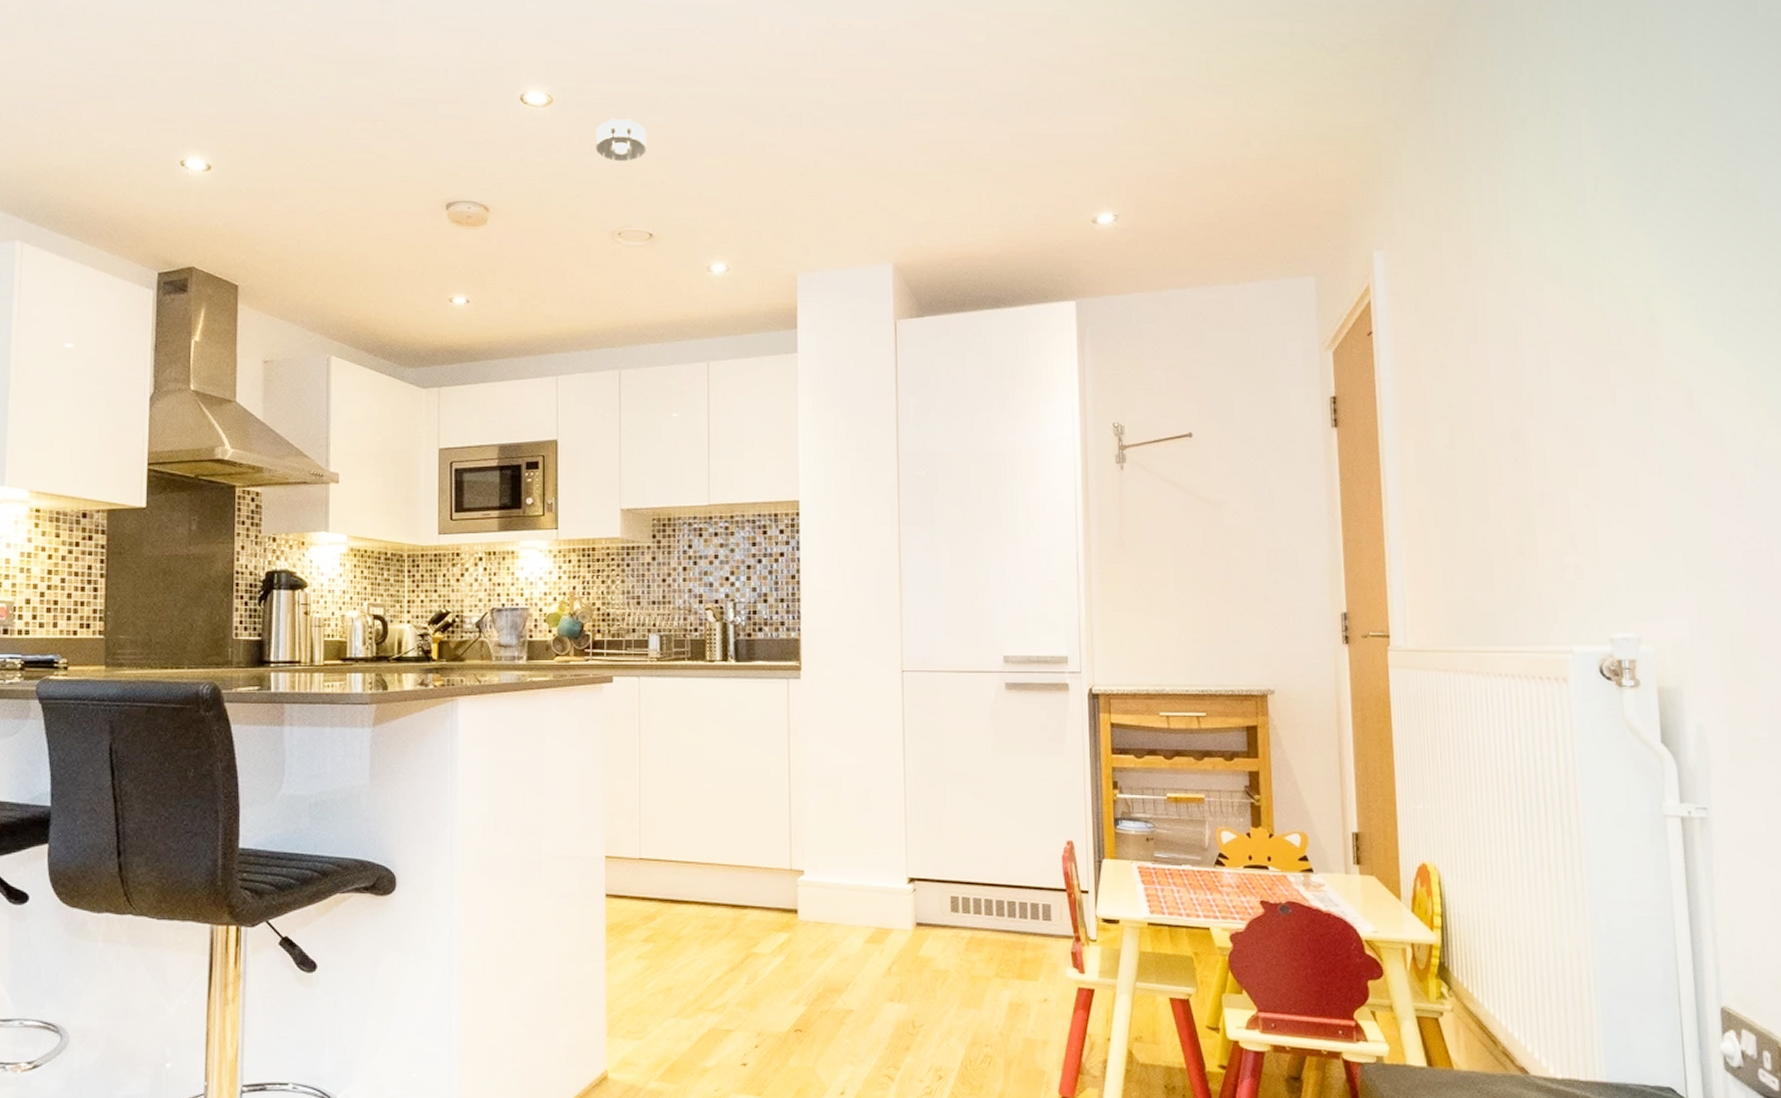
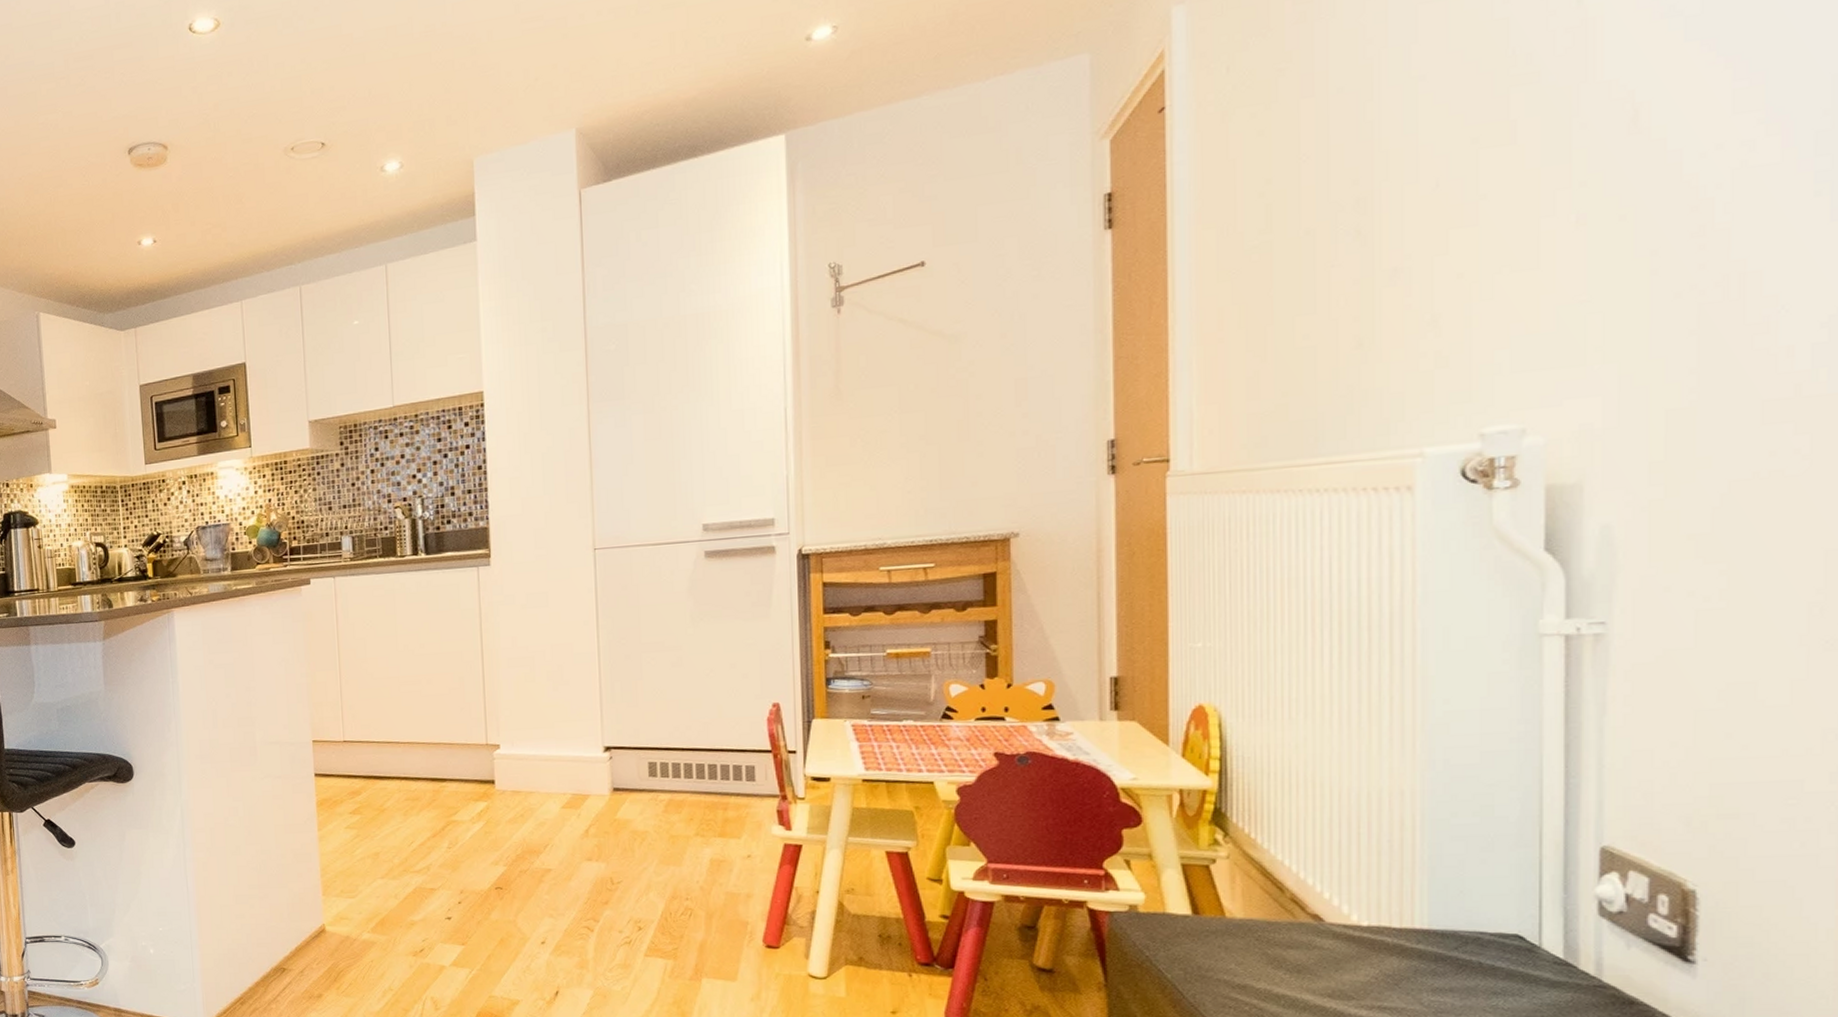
smoke detector: present [595,118,647,161] -> none [262,27,315,75]

